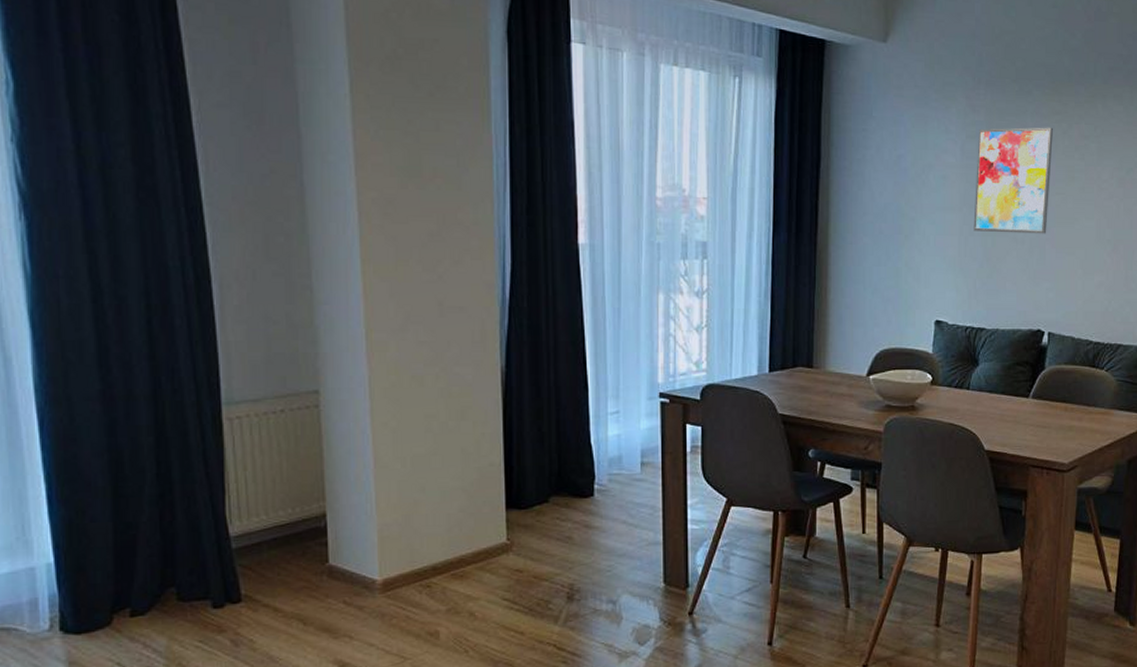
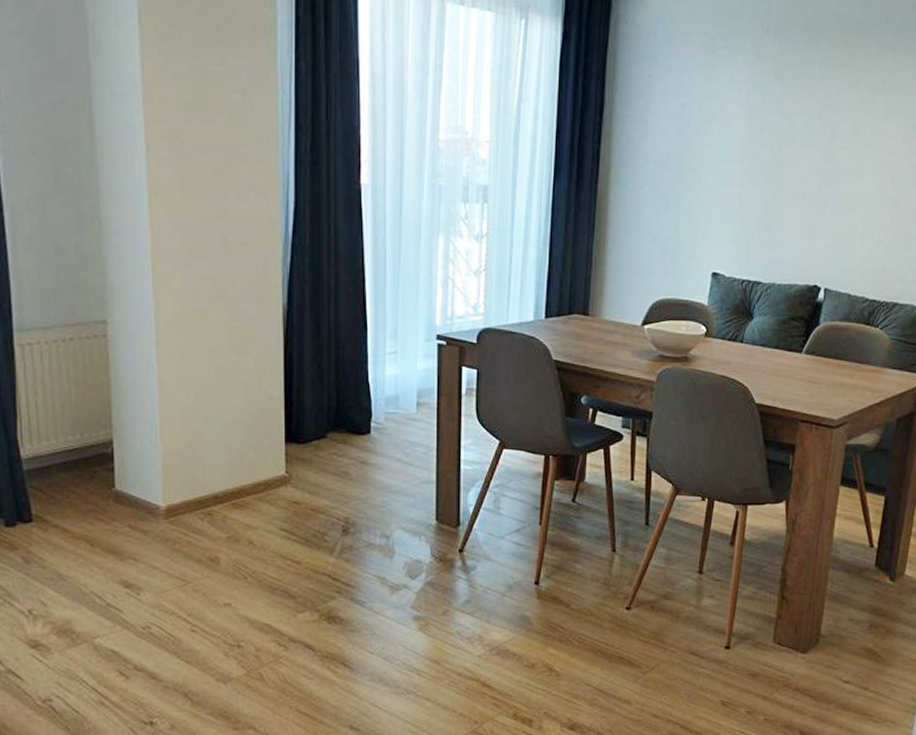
wall art: present [973,127,1054,234] -> none [755,78,842,189]

